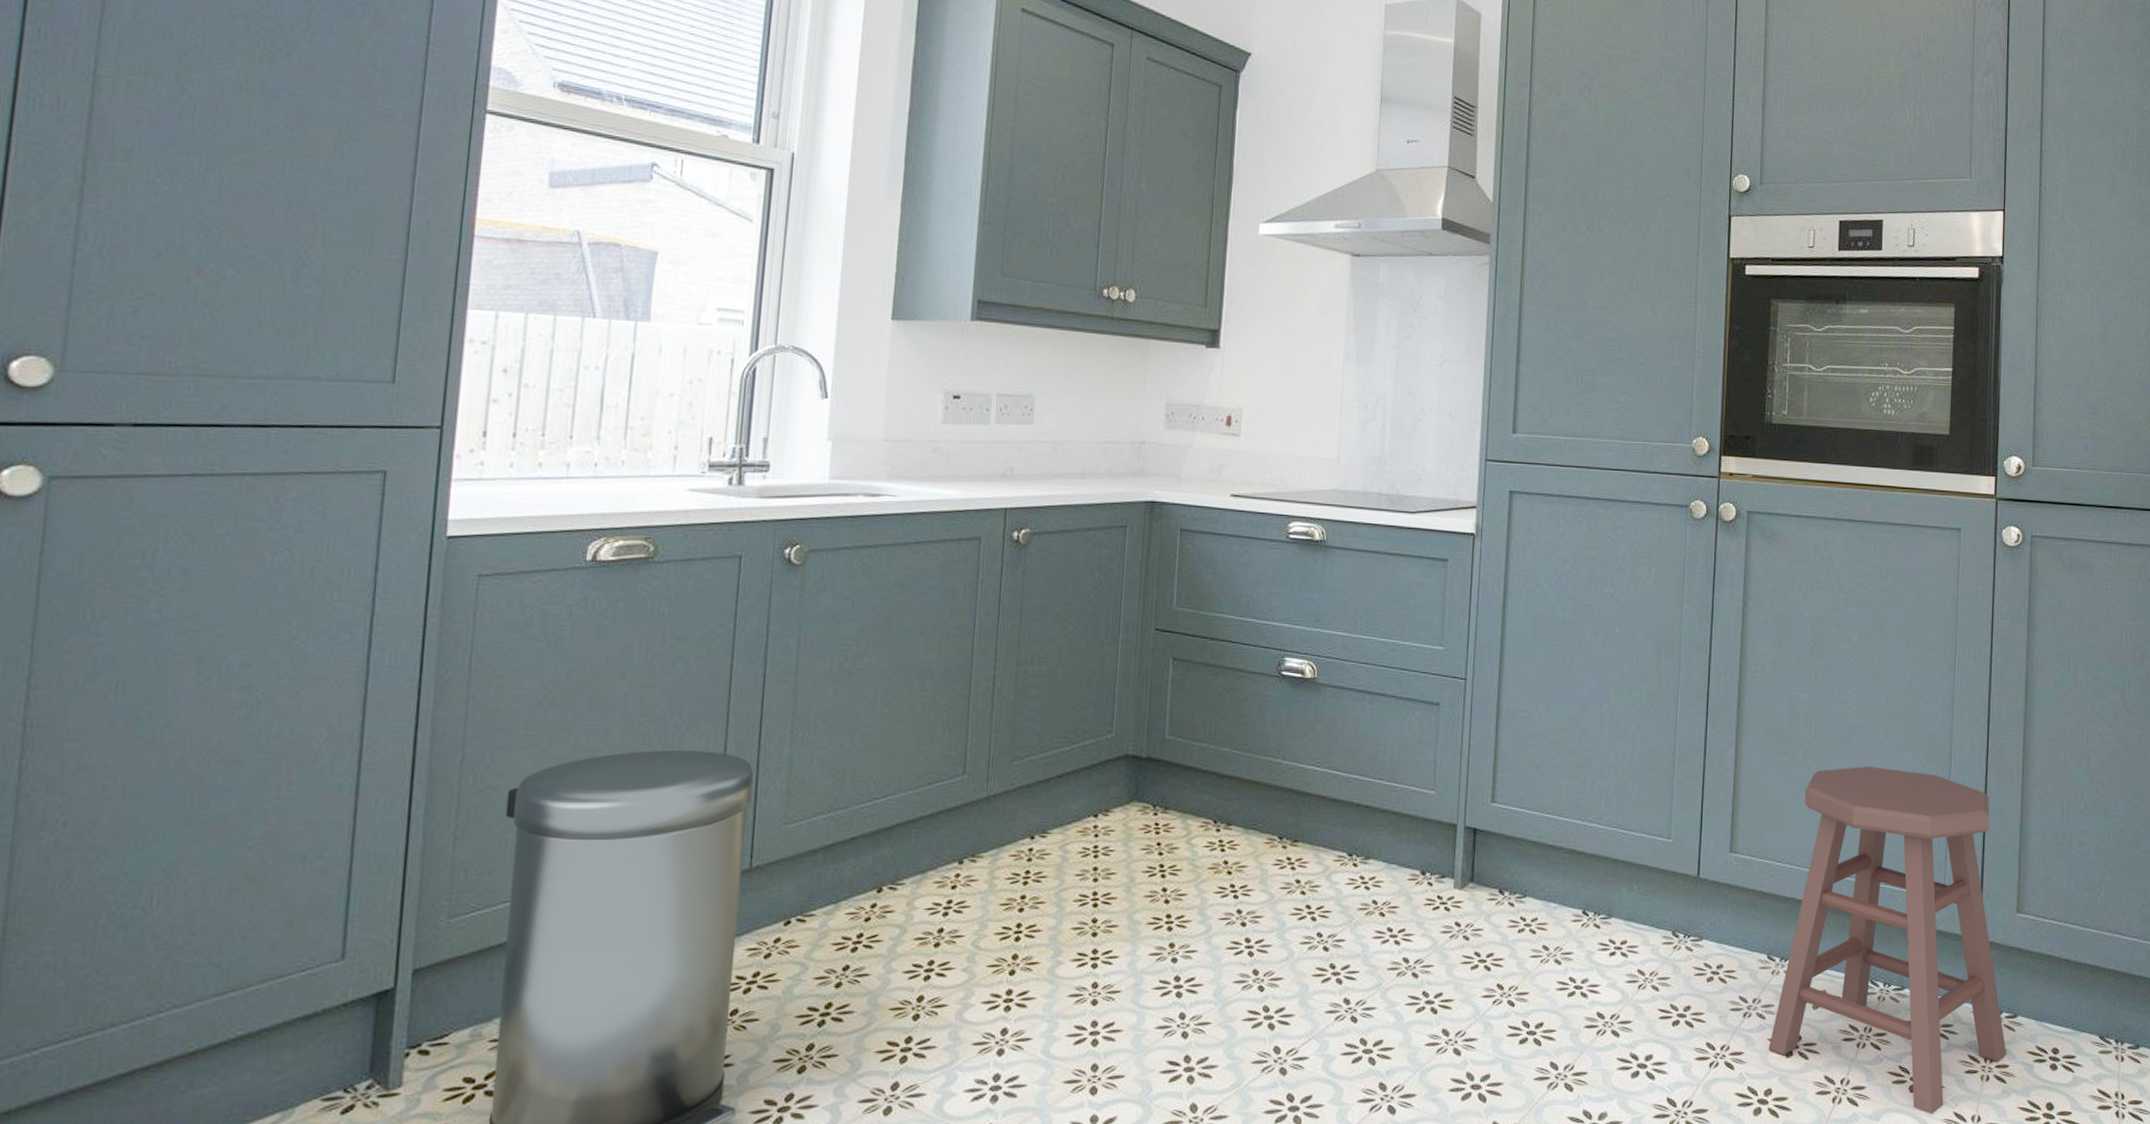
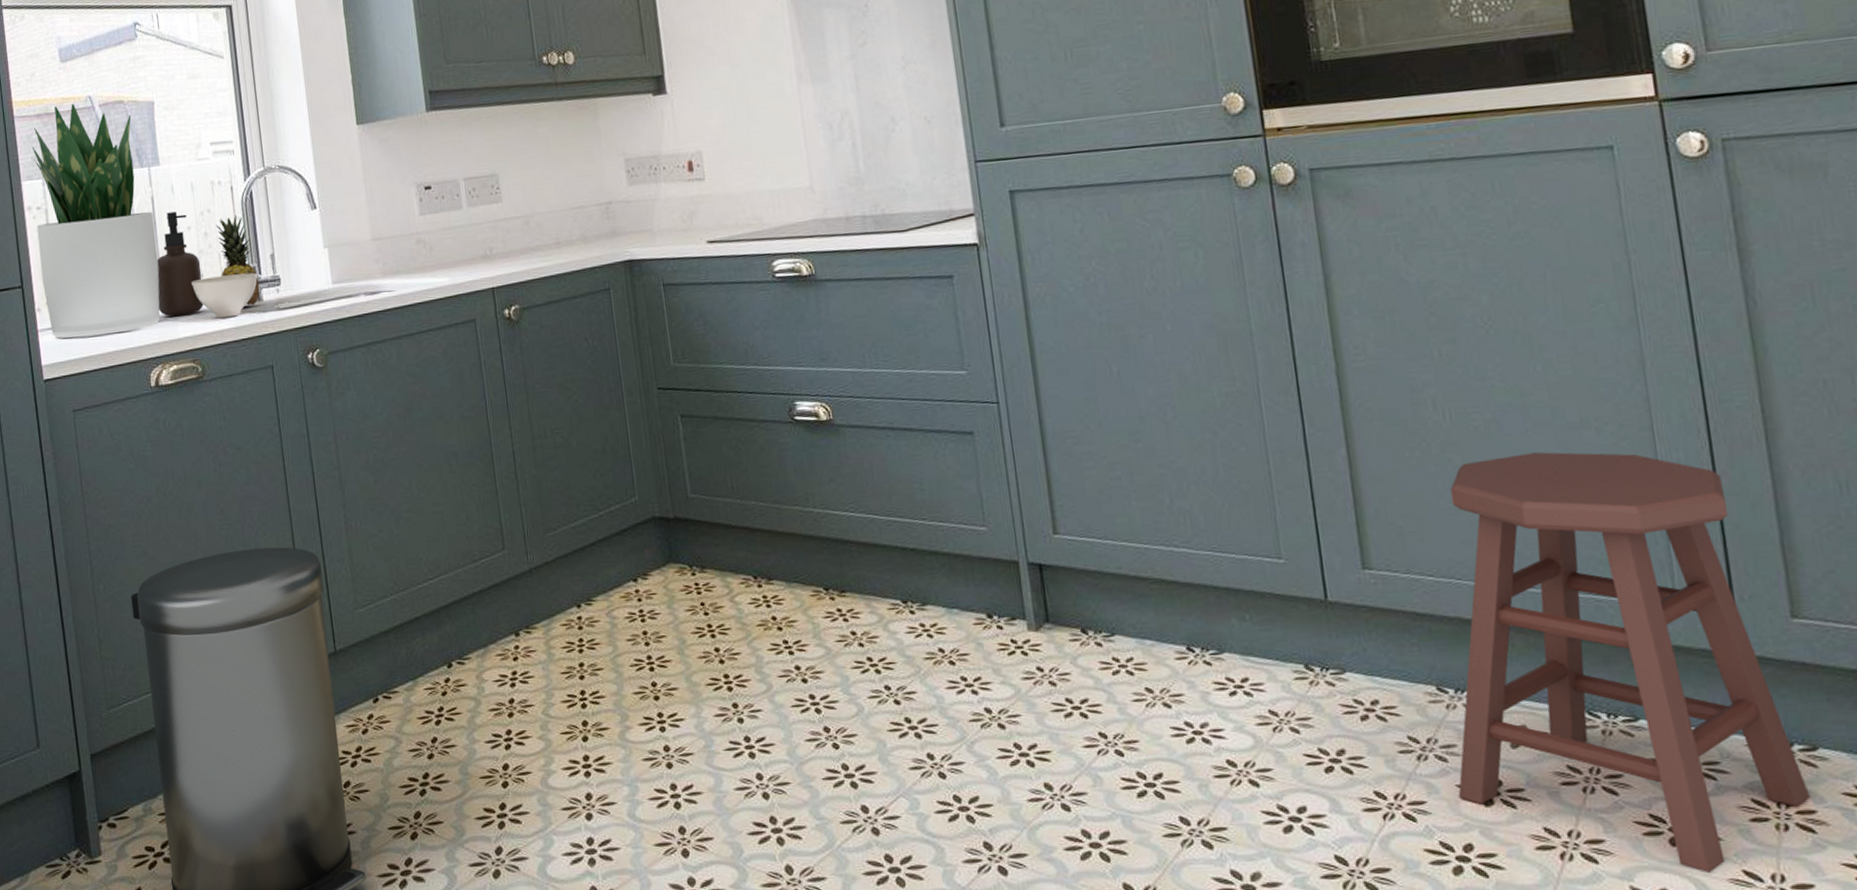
planter: none [469,234,631,497] -> present [31,104,161,339]
soap dispenser: none [614,374,678,487] -> present [157,211,204,316]
bowl: none [660,451,745,498] -> present [190,272,258,319]
fruit: none [700,389,744,489] -> present [216,215,260,306]

